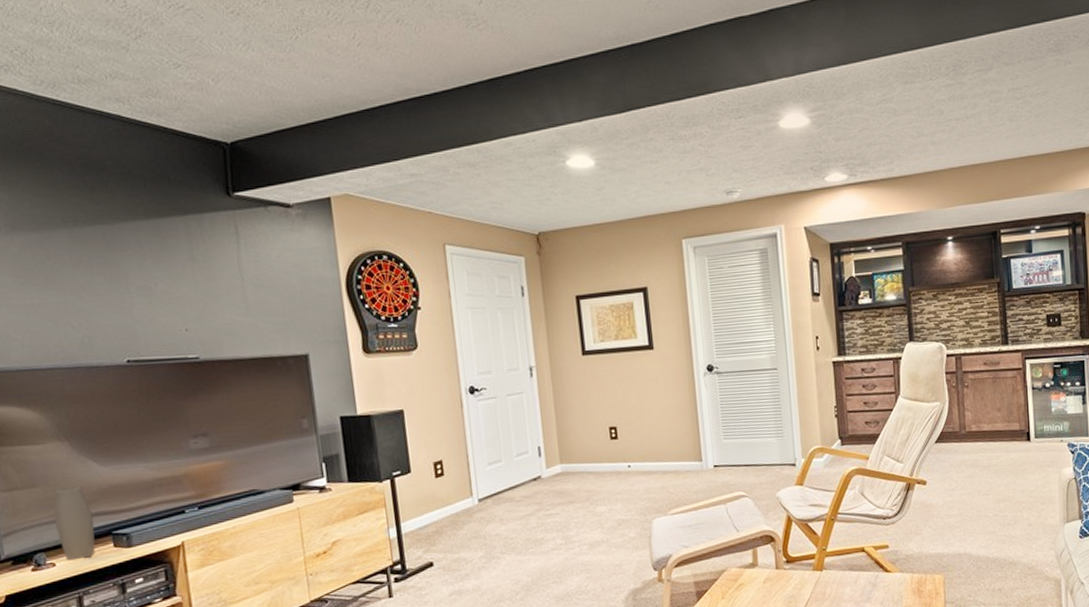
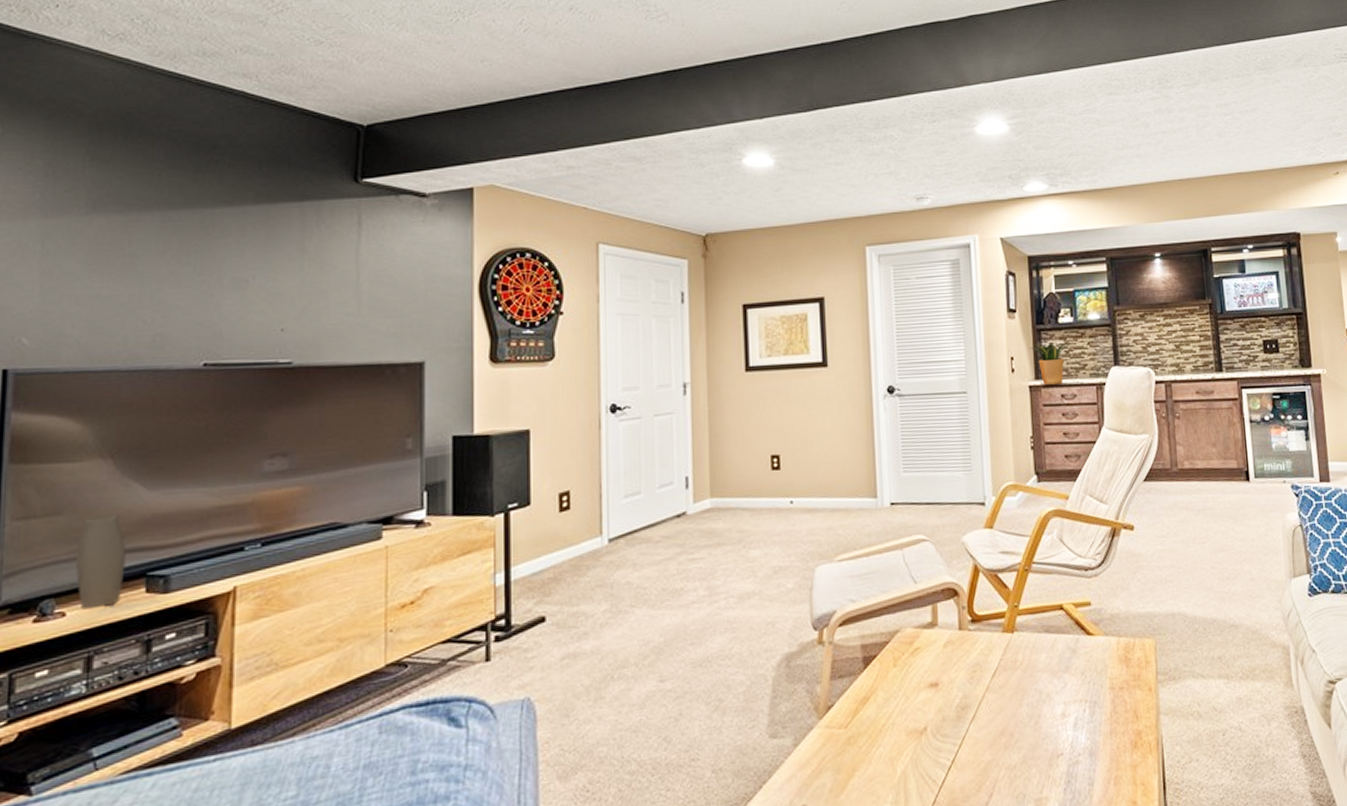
potted plant: none [833,321,871,361] -> present [1030,342,1072,386]

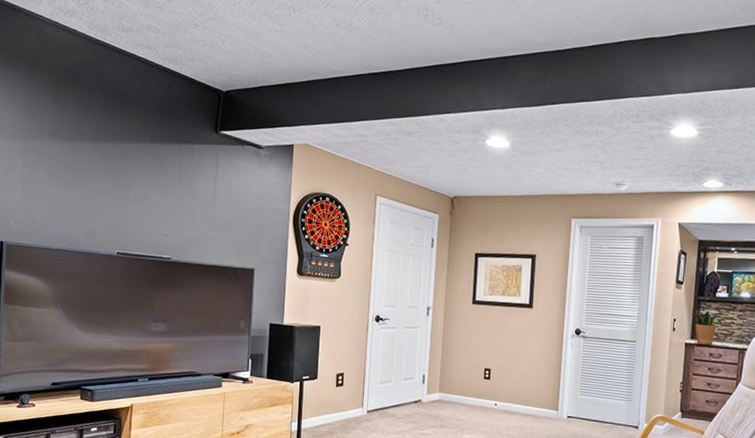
vase: present [75,515,126,610] -> none [40,346,69,405]

